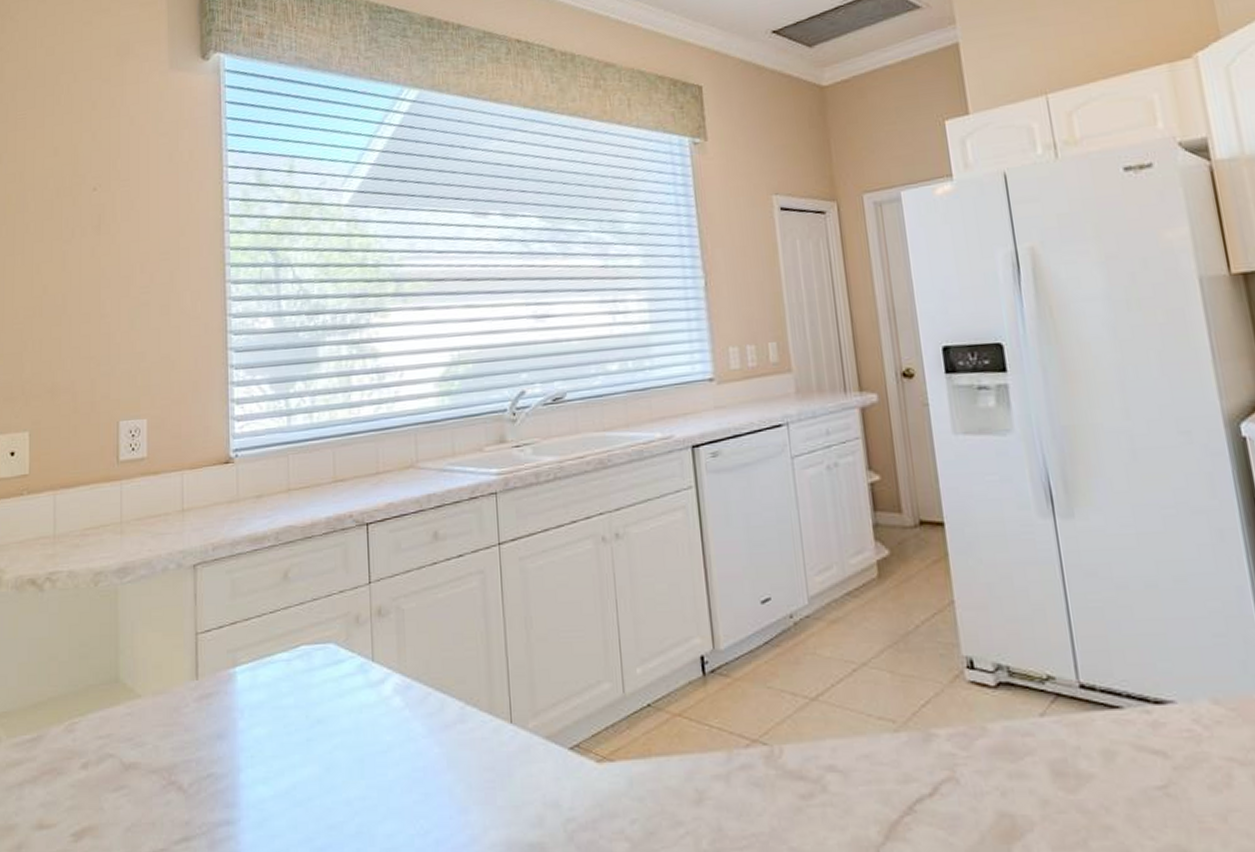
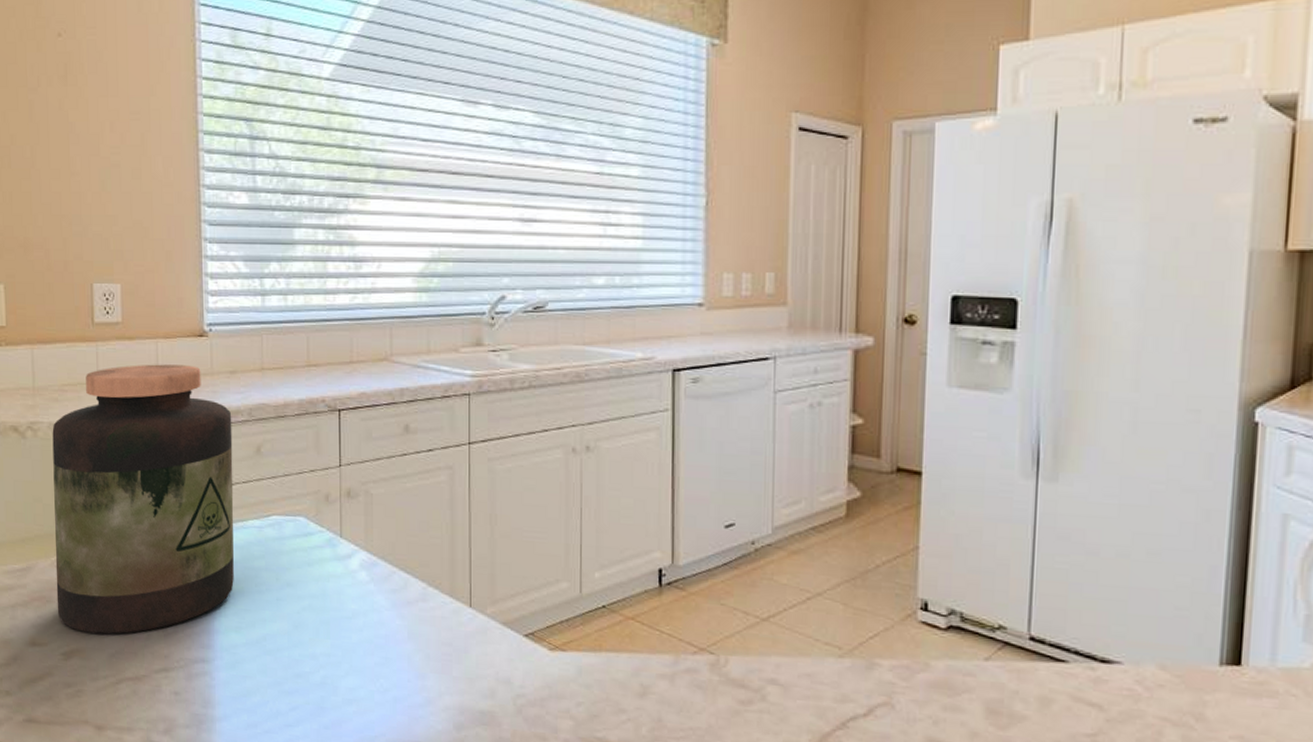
jar: none [69,494,261,805] -> present [52,364,235,635]

